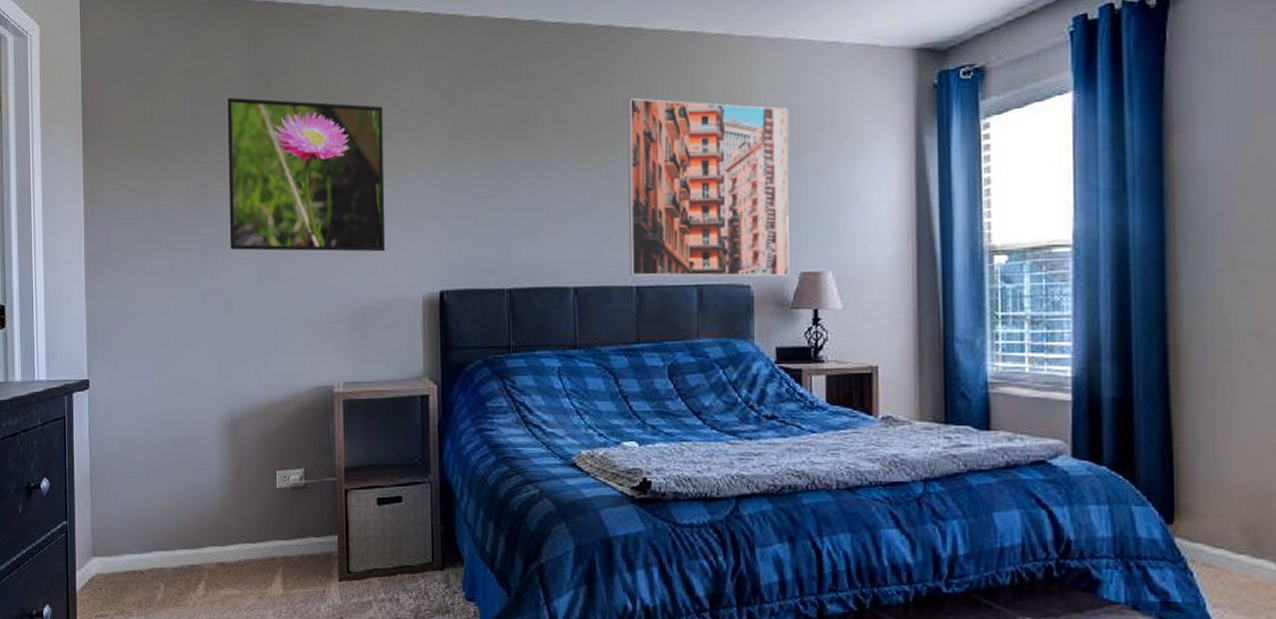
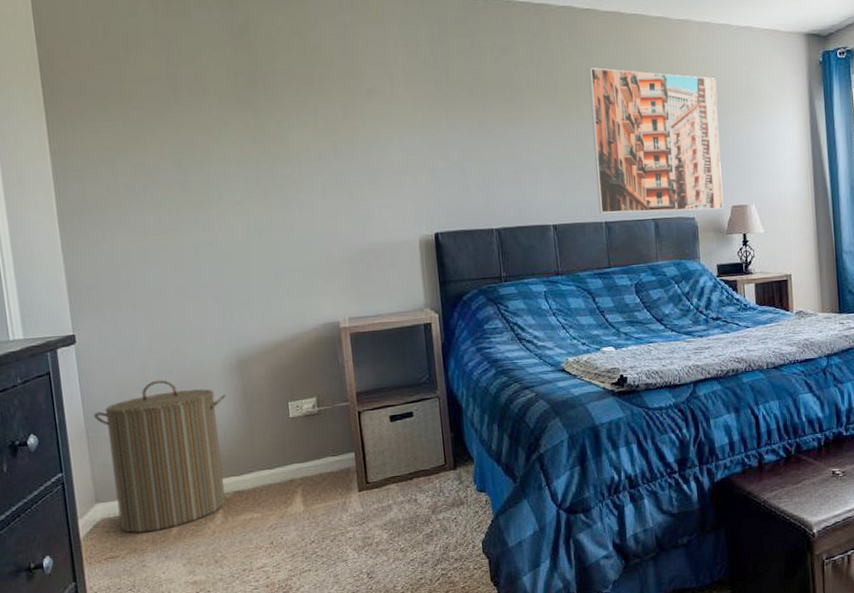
laundry hamper: none [99,433,218,595] -> present [94,380,226,533]
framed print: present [227,97,386,252] -> none [206,59,381,204]

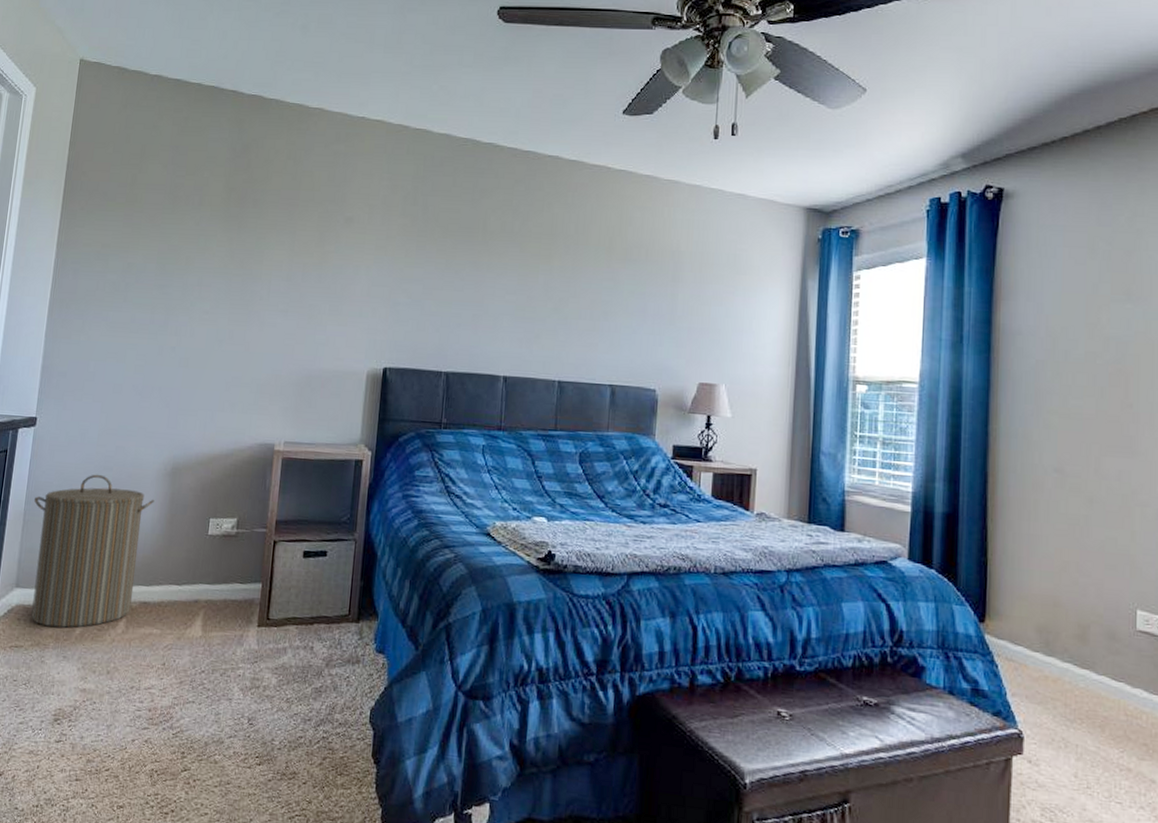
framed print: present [588,68,724,214] -> none [553,220,700,386]

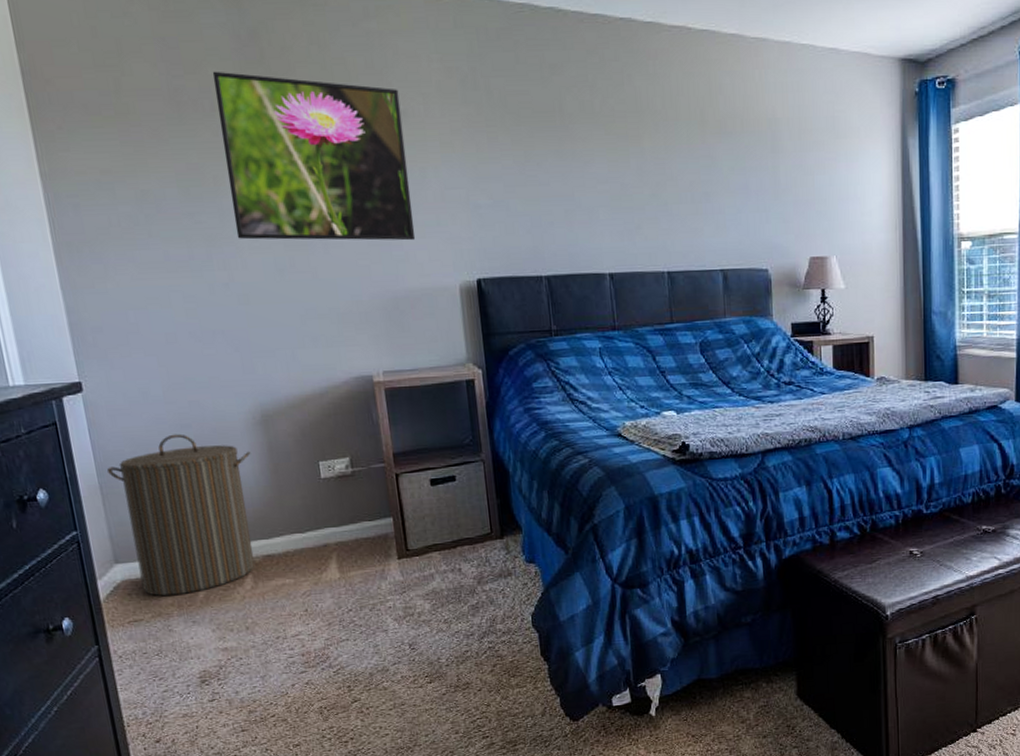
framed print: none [192,174,350,327] -> present [212,71,416,241]

